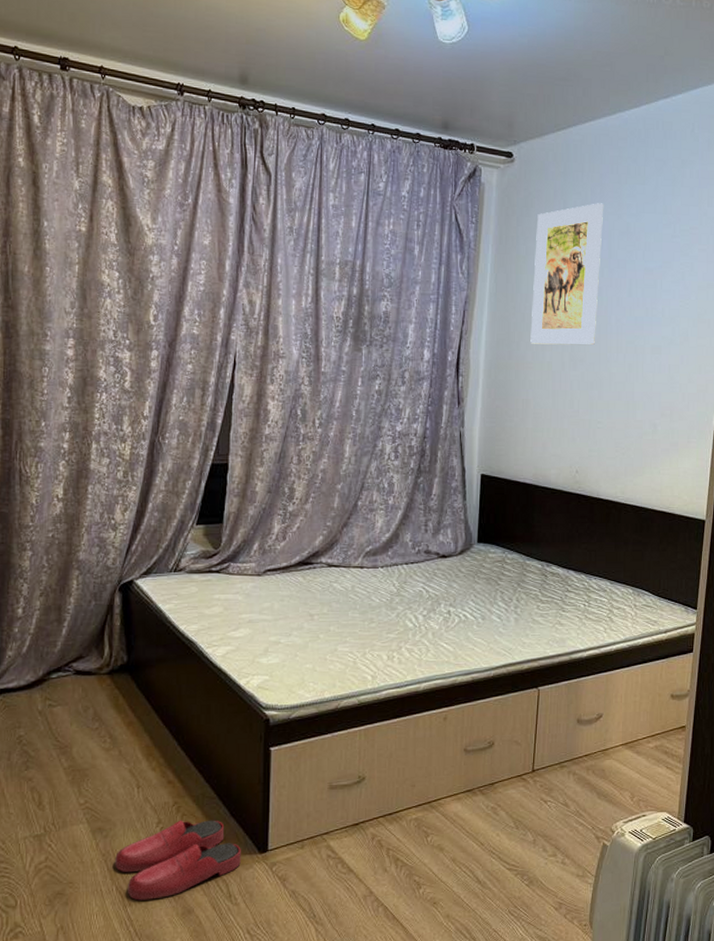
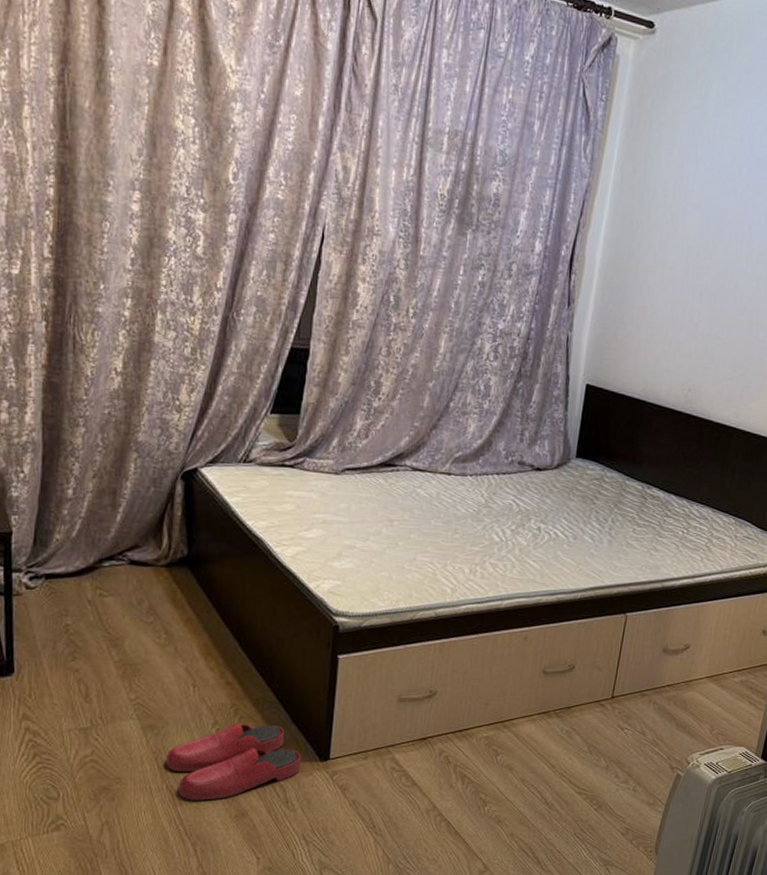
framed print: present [530,203,604,345] -> none [653,91,750,252]

